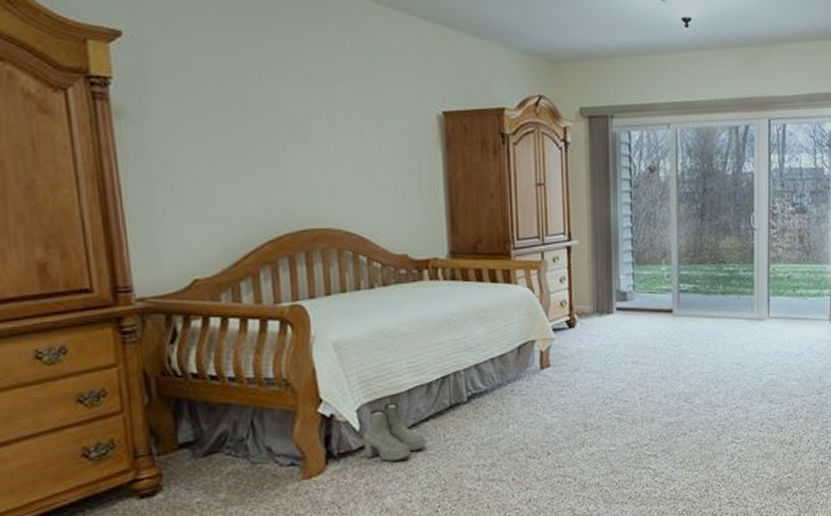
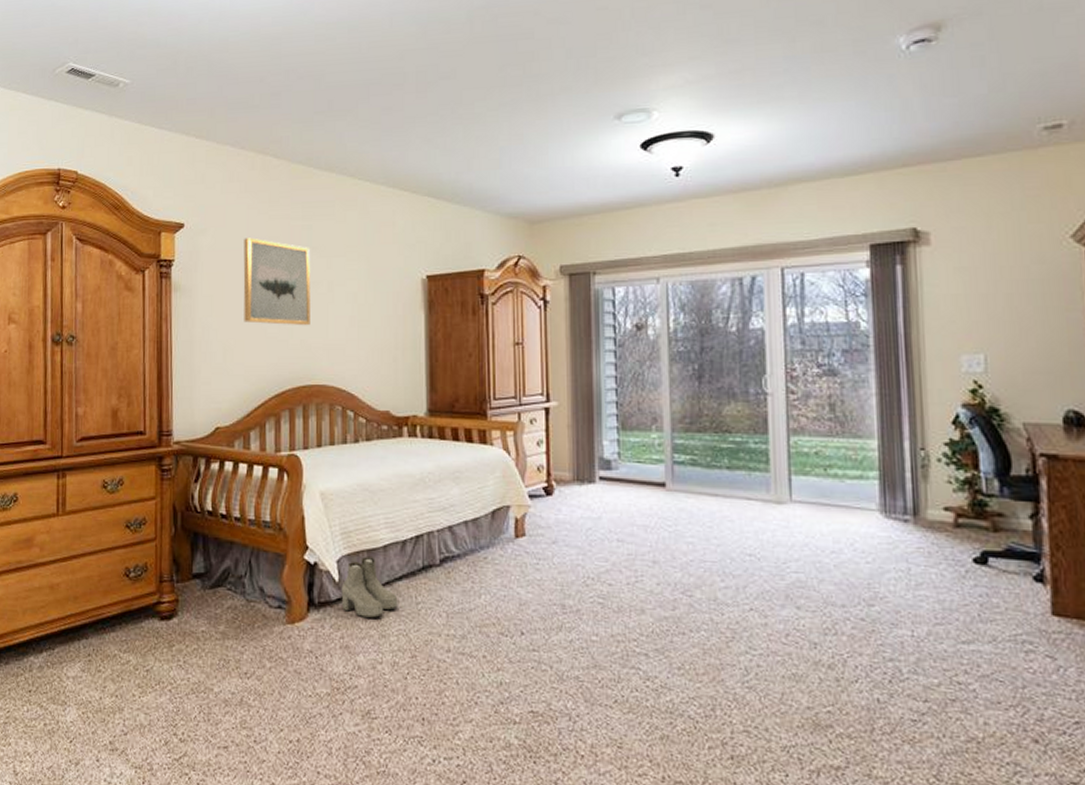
wall art: none [211,55,308,163] -> present [243,237,311,326]

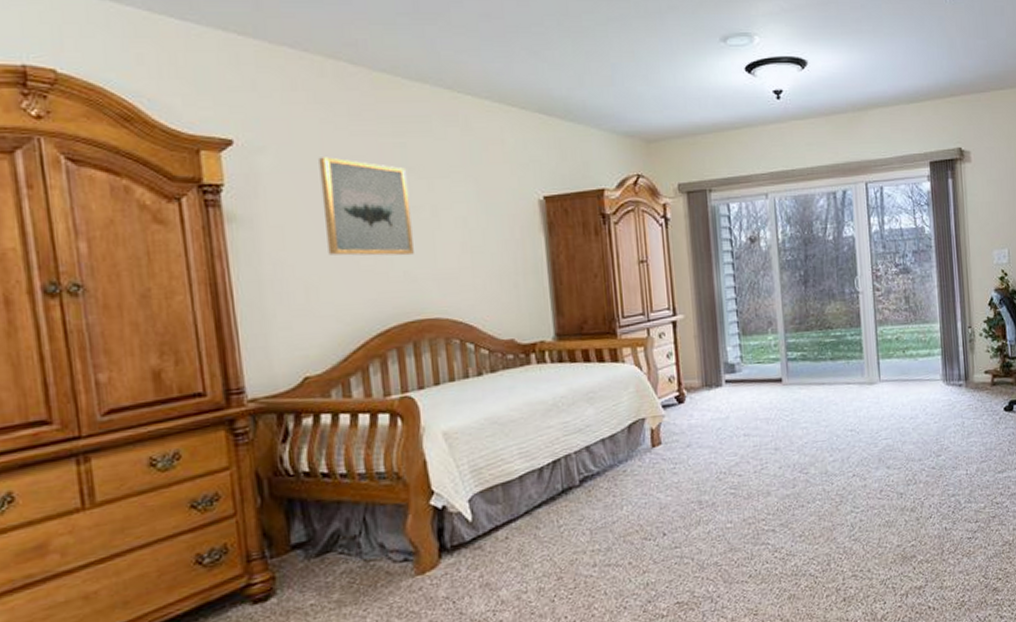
boots: present [341,556,398,618] -> none [476,489,539,552]

